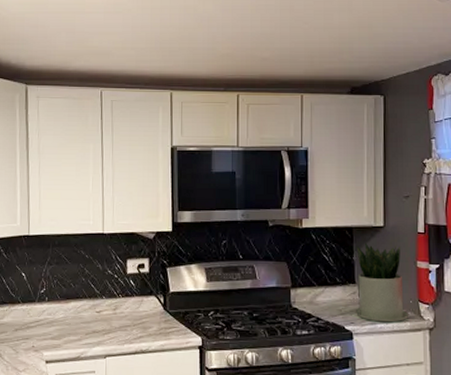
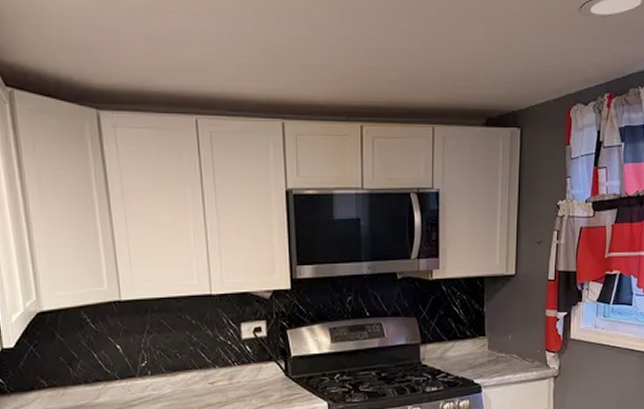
planter: present [355,243,409,323] -> none [484,293,536,373]

